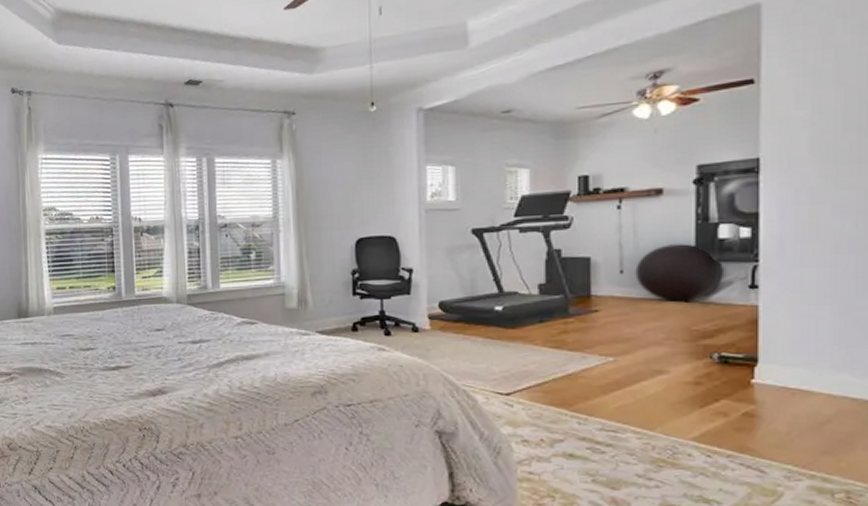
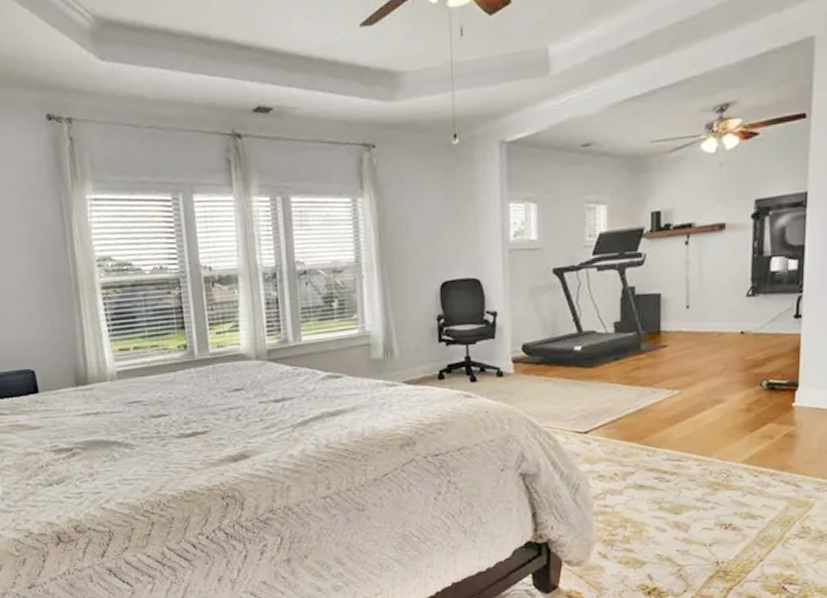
exercise ball: present [635,244,723,301] -> none [699,277,773,334]

